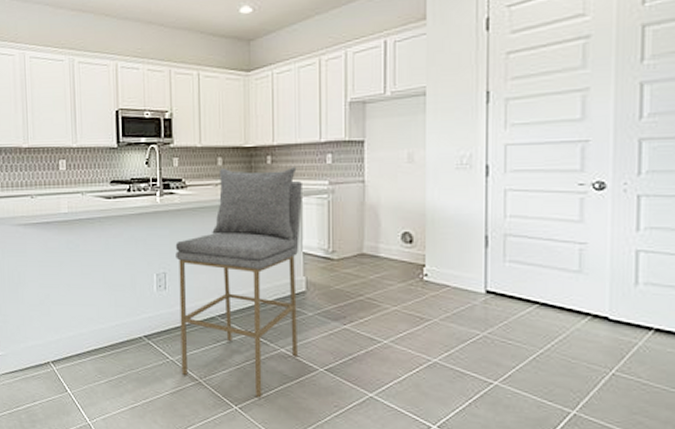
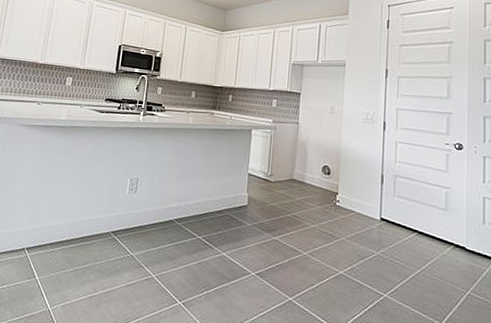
bar stool: present [175,167,302,397] -> none [138,99,253,294]

